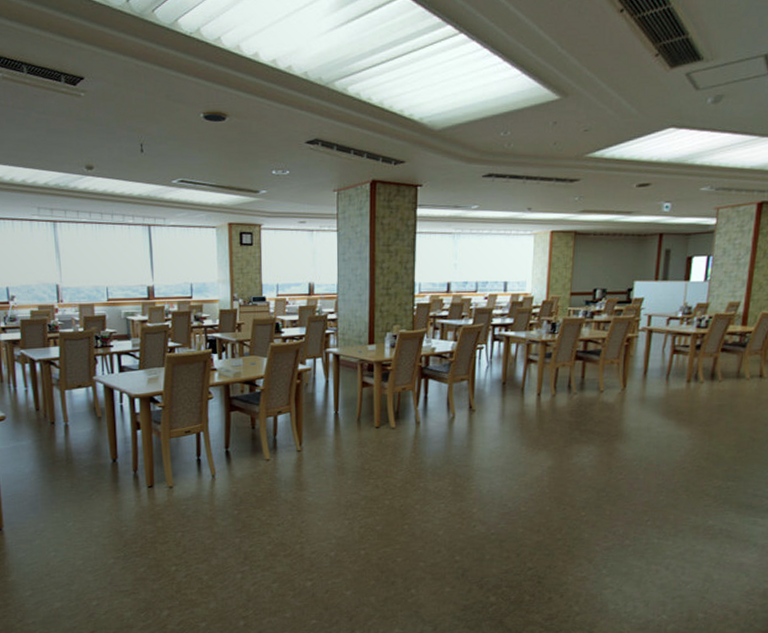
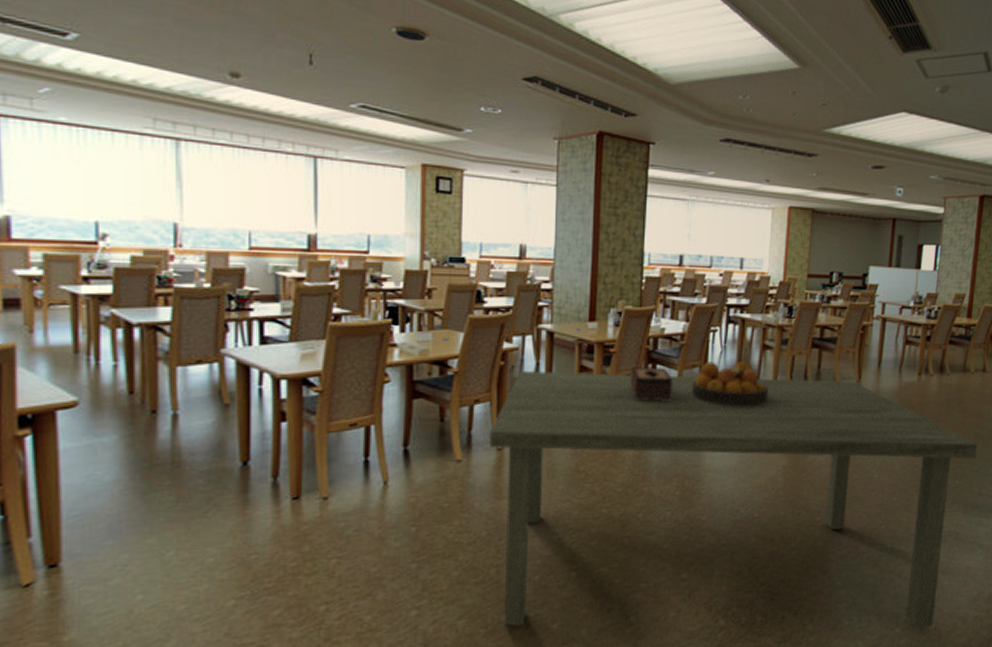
dining table: none [291,387,753,617] -> present [490,371,978,628]
tissue box: none [406,380,444,411] -> present [630,366,673,402]
fruit bowl: none [461,374,533,414] -> present [691,361,769,406]

